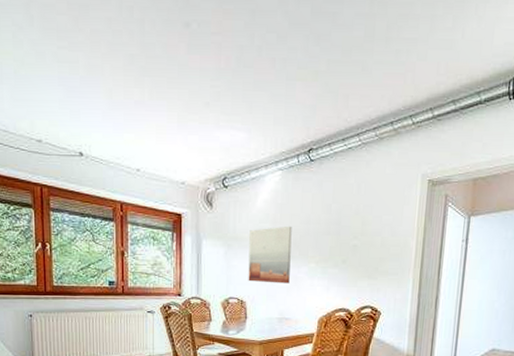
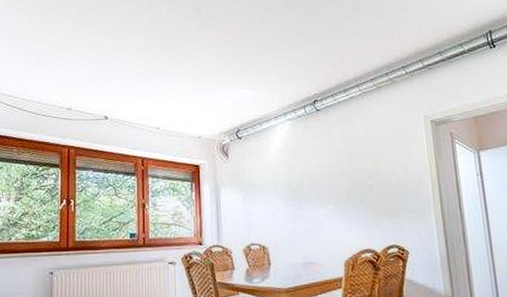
wall art: present [248,226,292,284] -> none [266,170,310,227]

